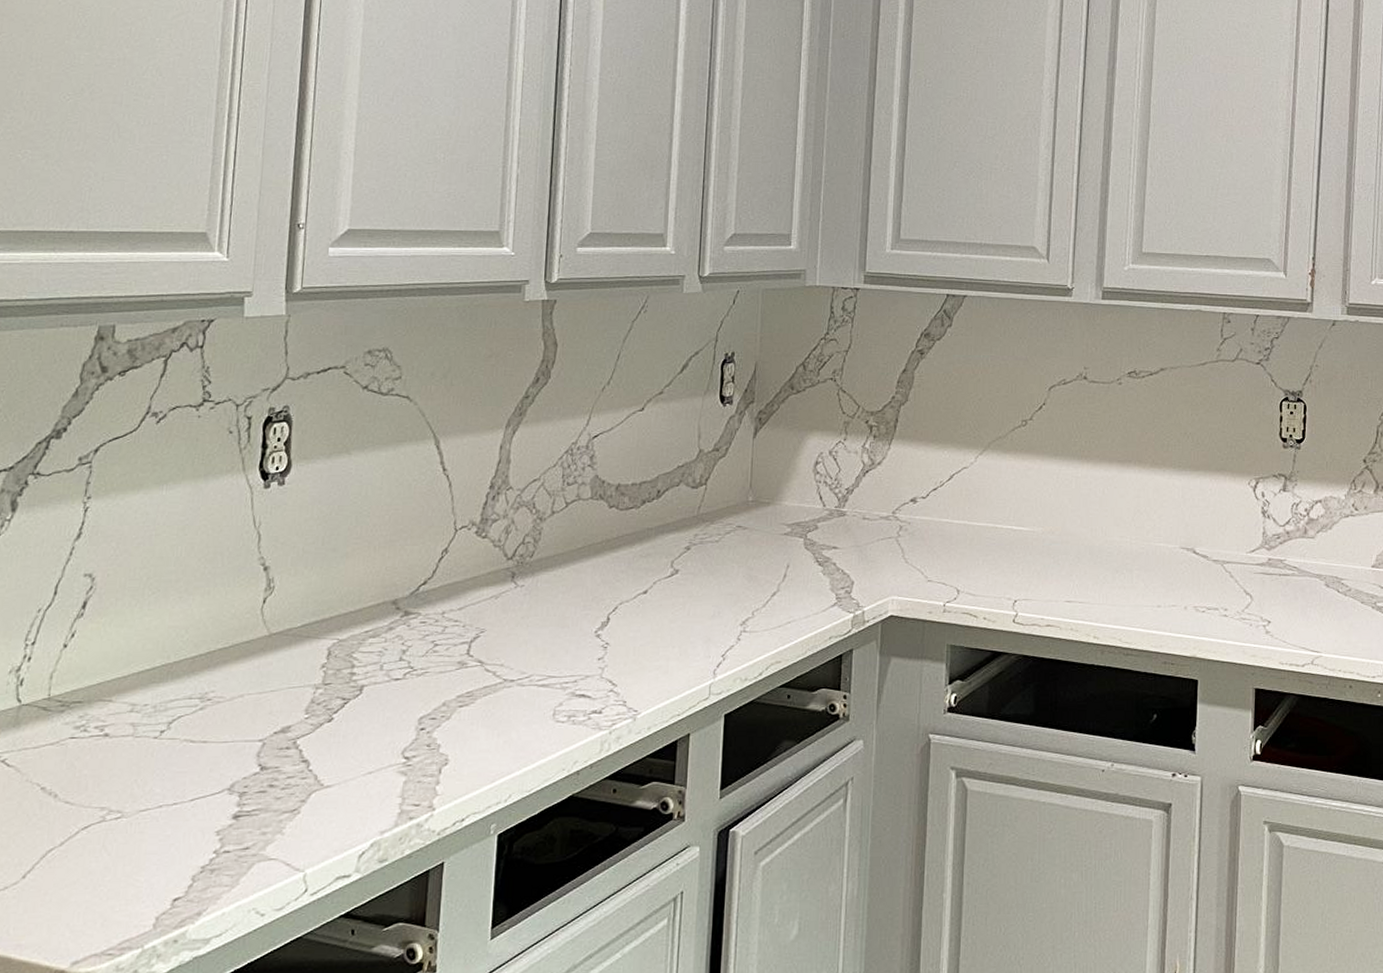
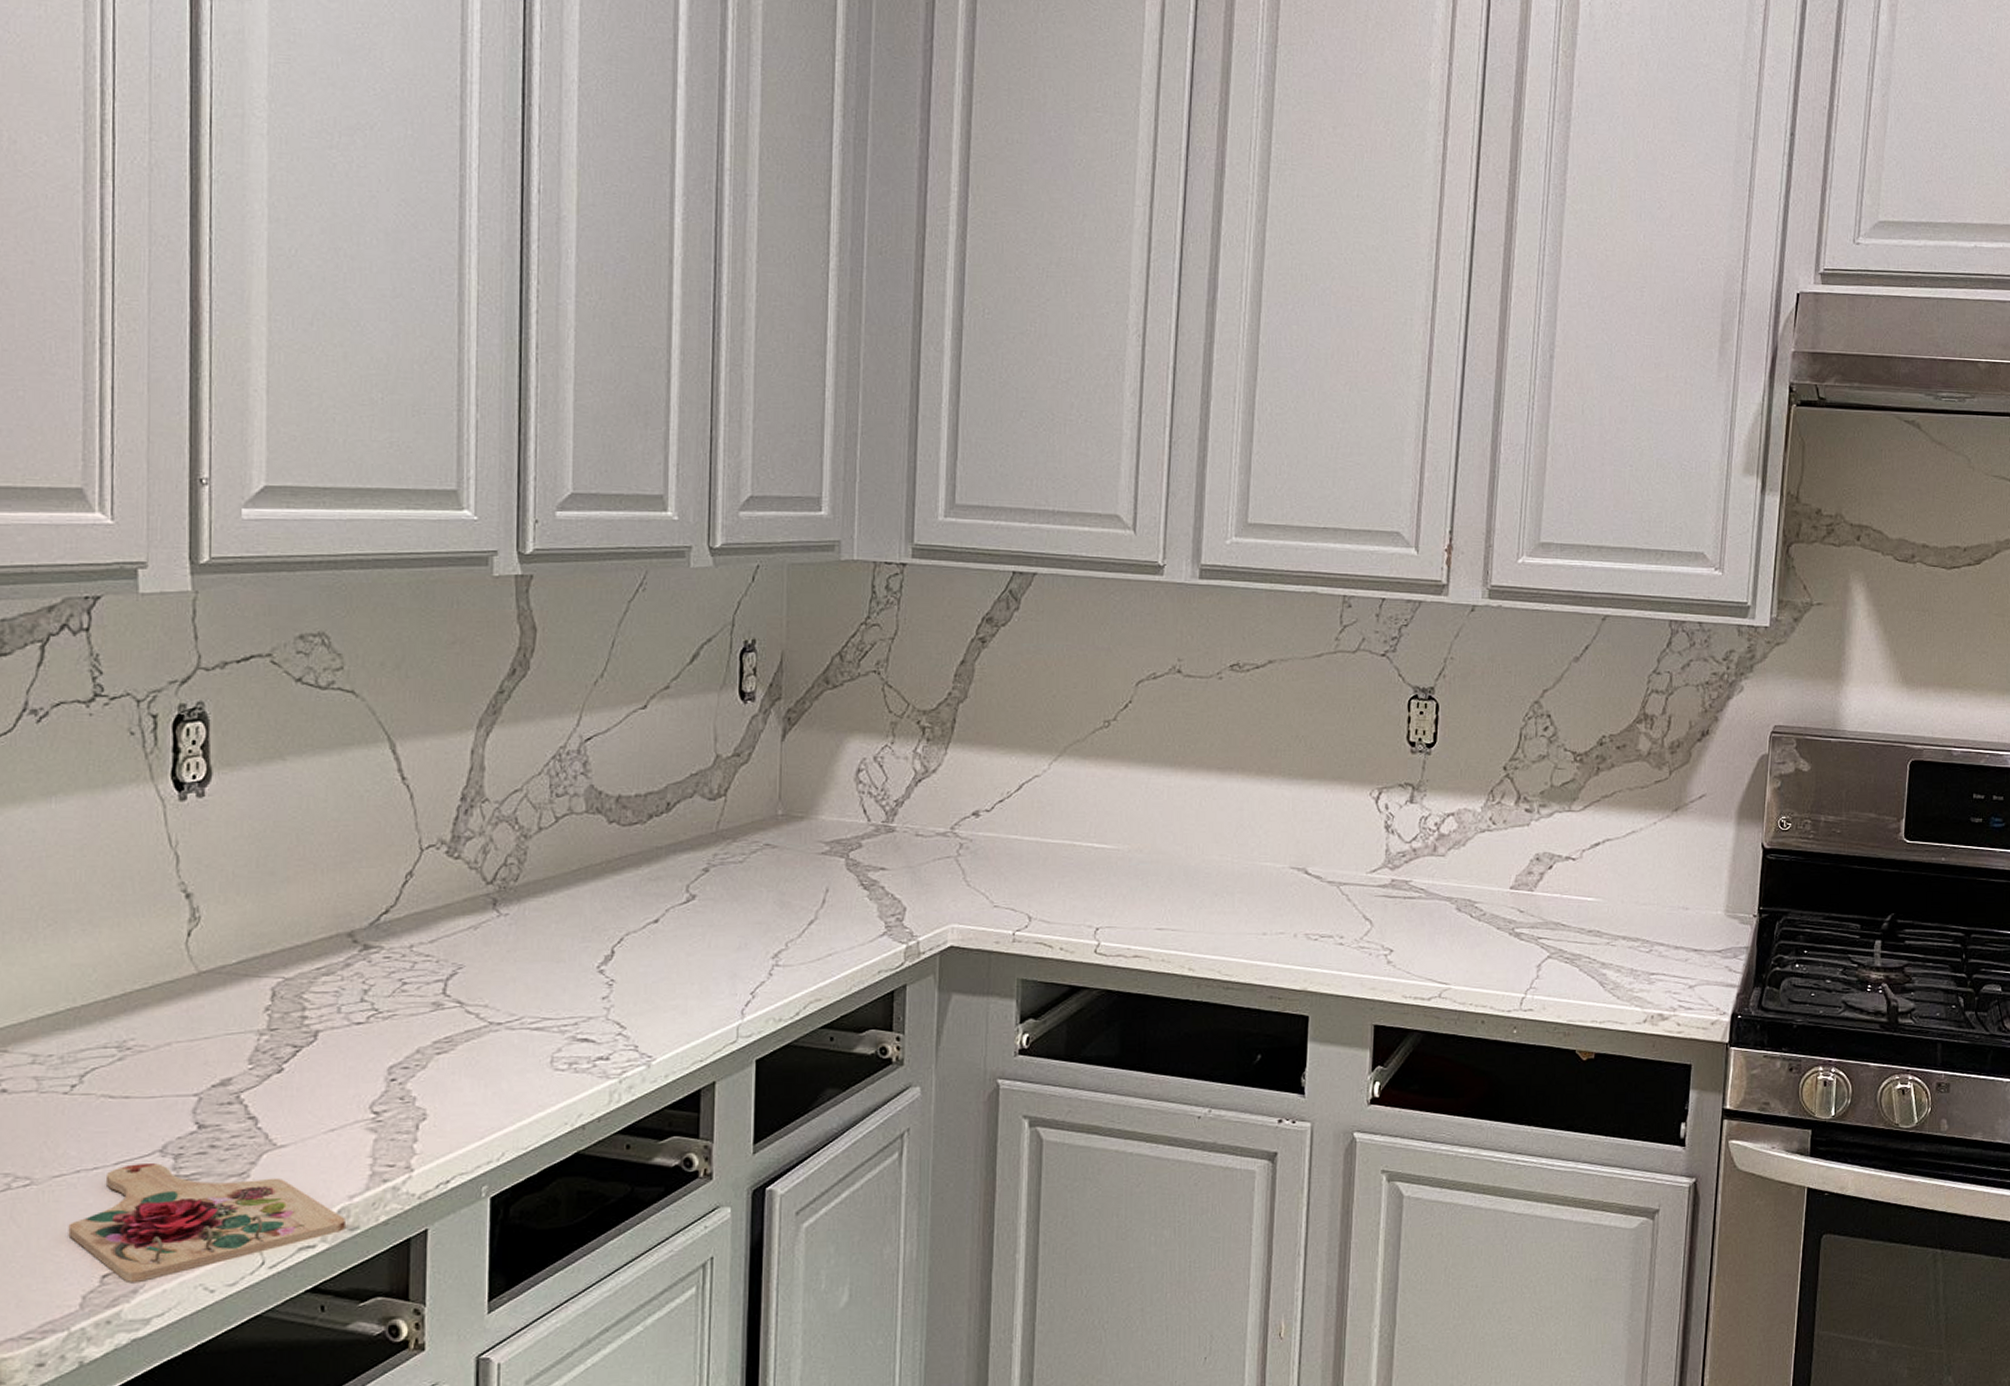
cutting board: none [148,800,376,906] -> present [68,1163,345,1282]

